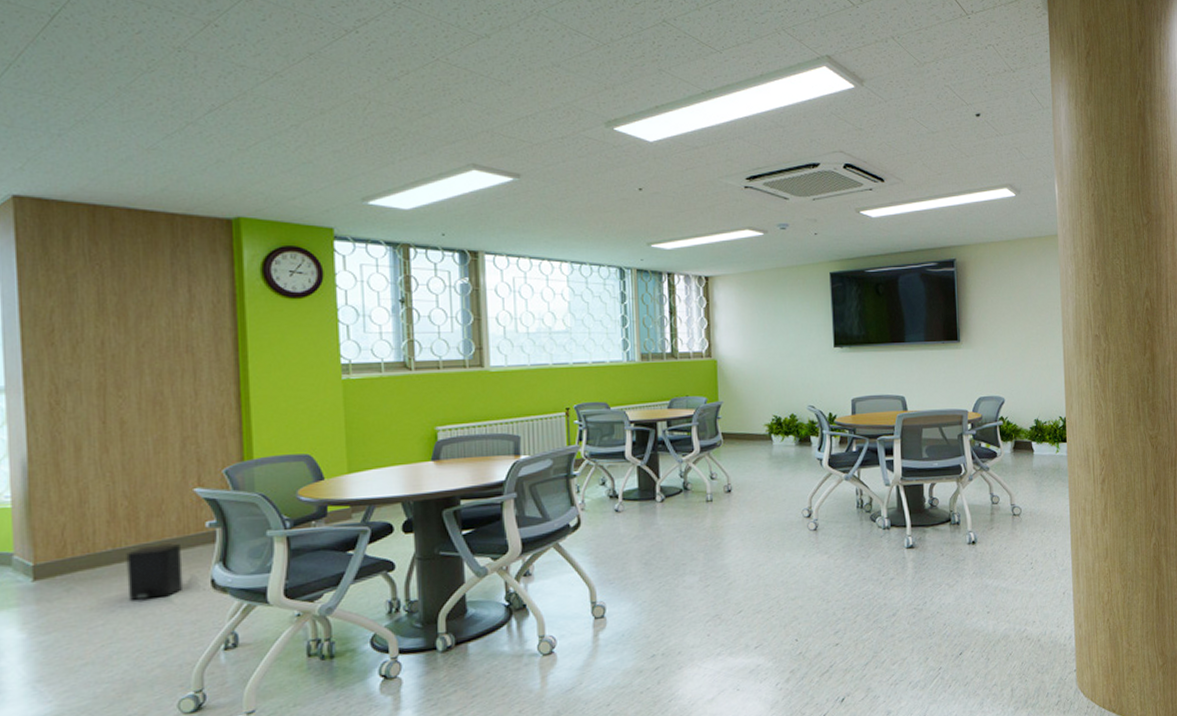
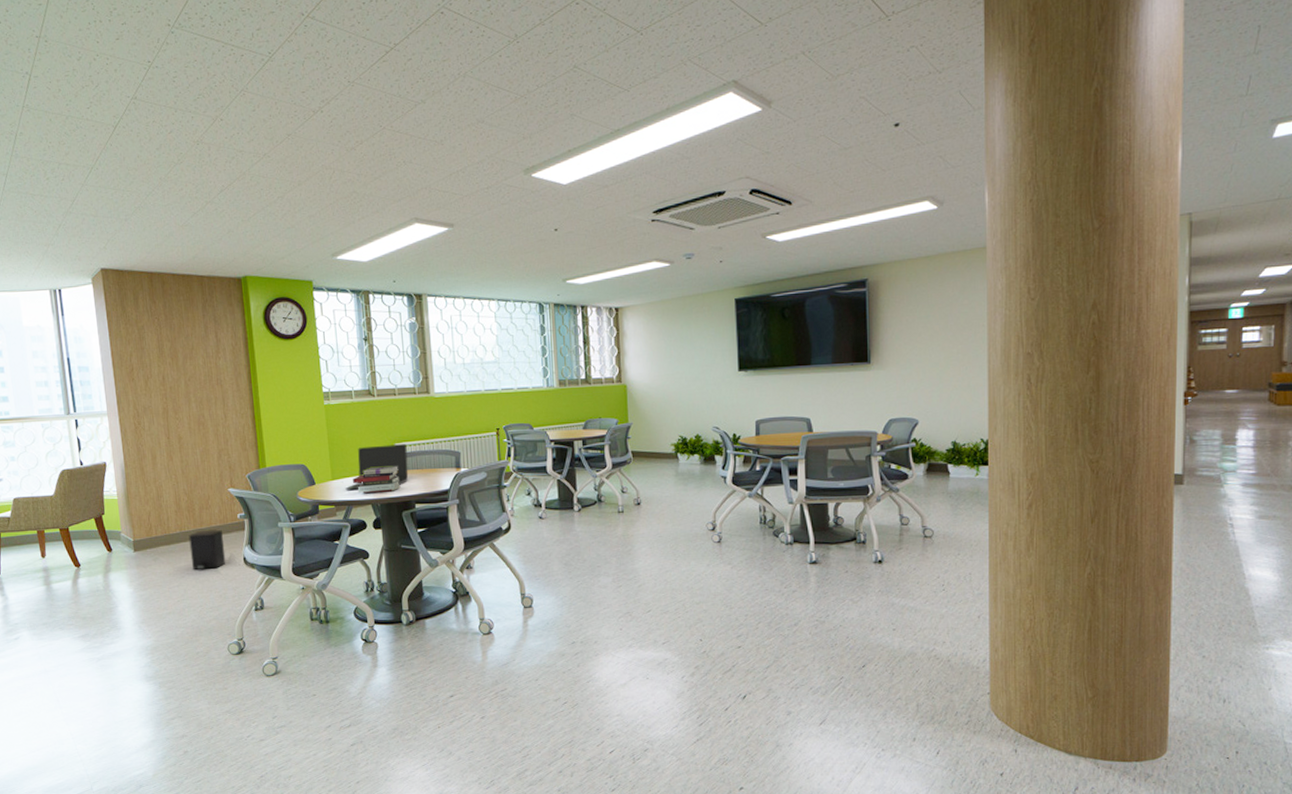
laptop: none [366,427,453,487] -> present [345,444,409,491]
books: none [377,453,442,490] -> present [353,465,401,494]

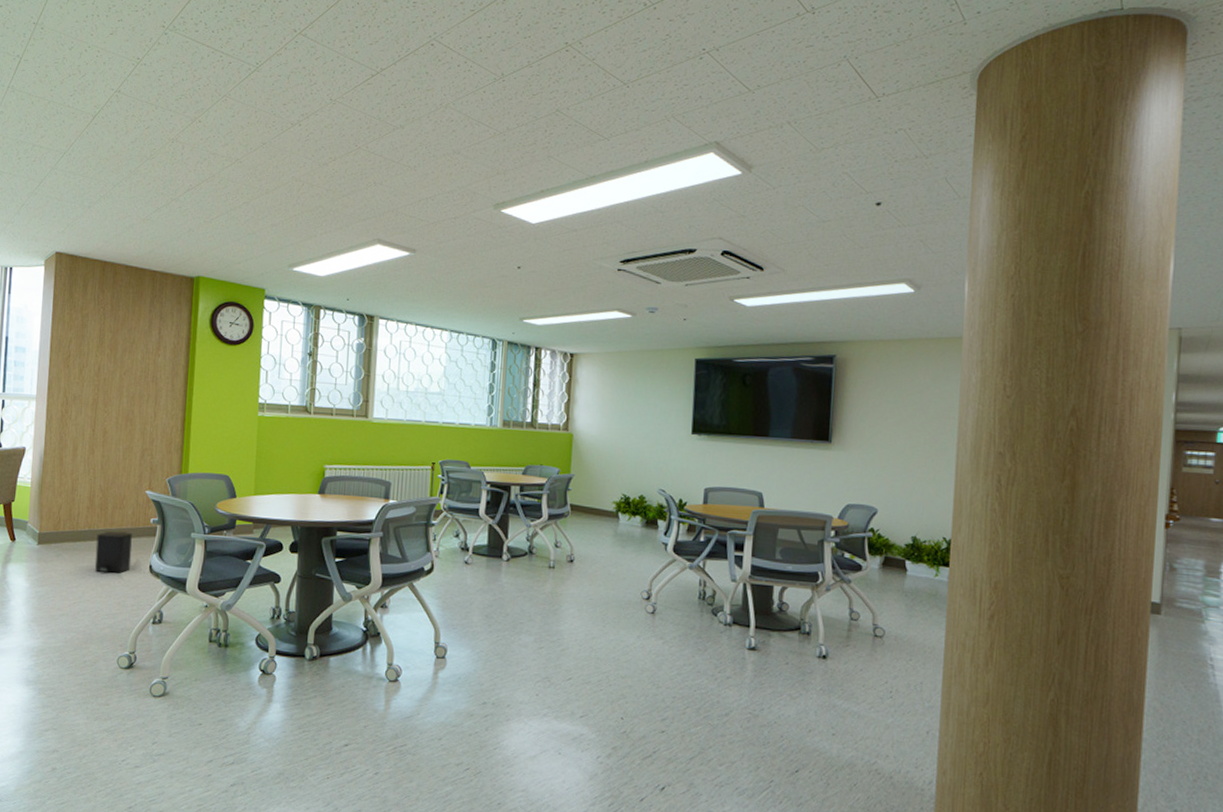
laptop: present [345,444,409,491] -> none [266,465,337,509]
books: present [353,465,401,494] -> none [276,487,325,515]

